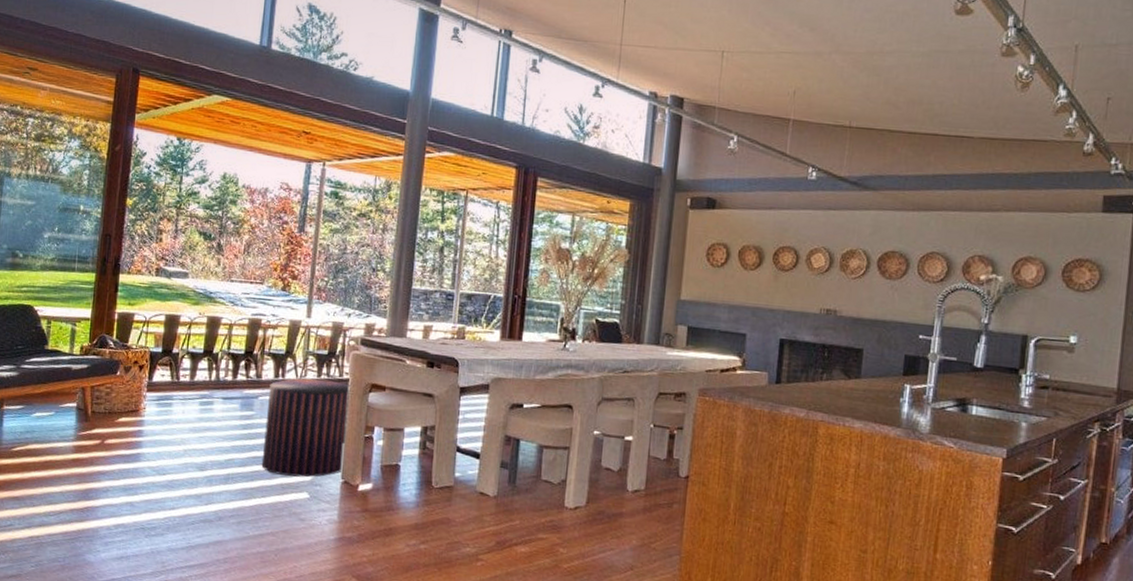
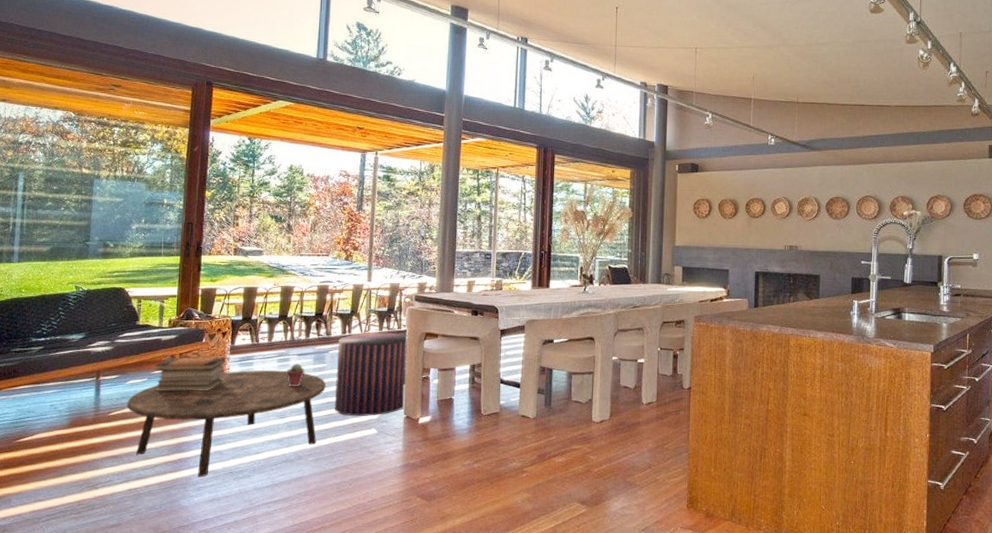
coffee table: none [31,411,253,531] -> present [127,370,326,477]
book stack: none [63,390,141,432] -> present [155,356,225,392]
potted succulent: none [208,408,230,436] -> present [286,364,305,387]

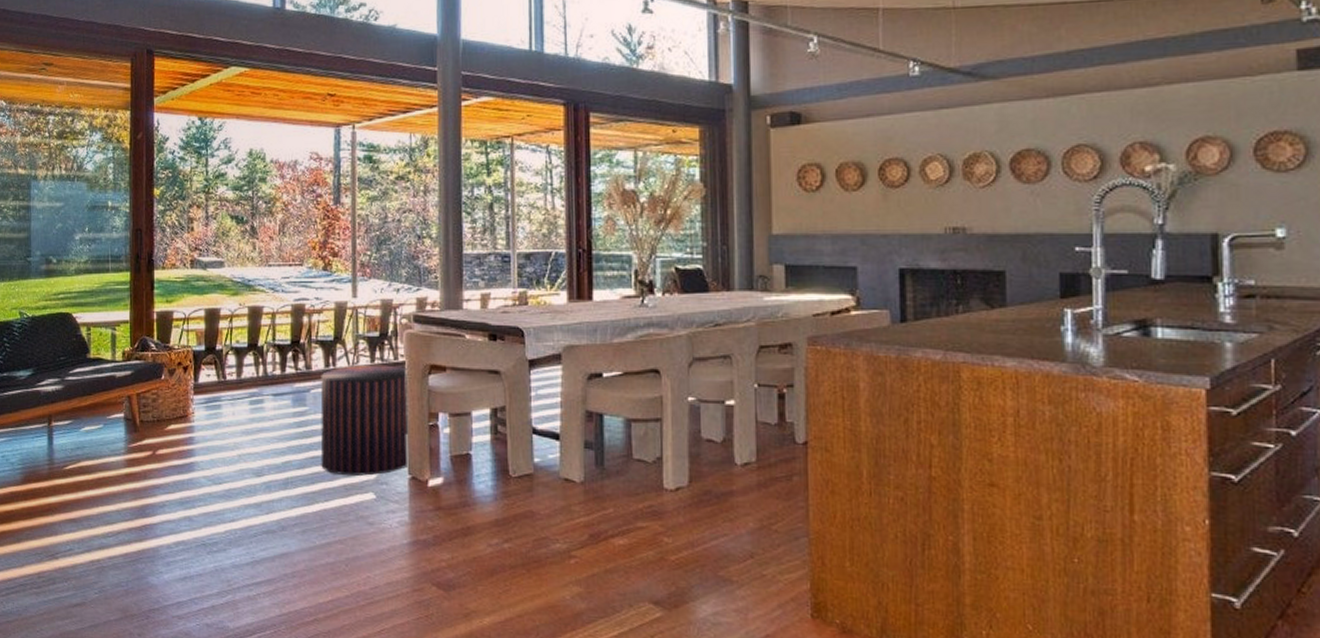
coffee table: present [127,370,326,477] -> none [82,414,309,549]
book stack: present [155,356,225,392] -> none [110,397,189,441]
potted succulent: present [286,364,305,387] -> none [260,406,283,437]

